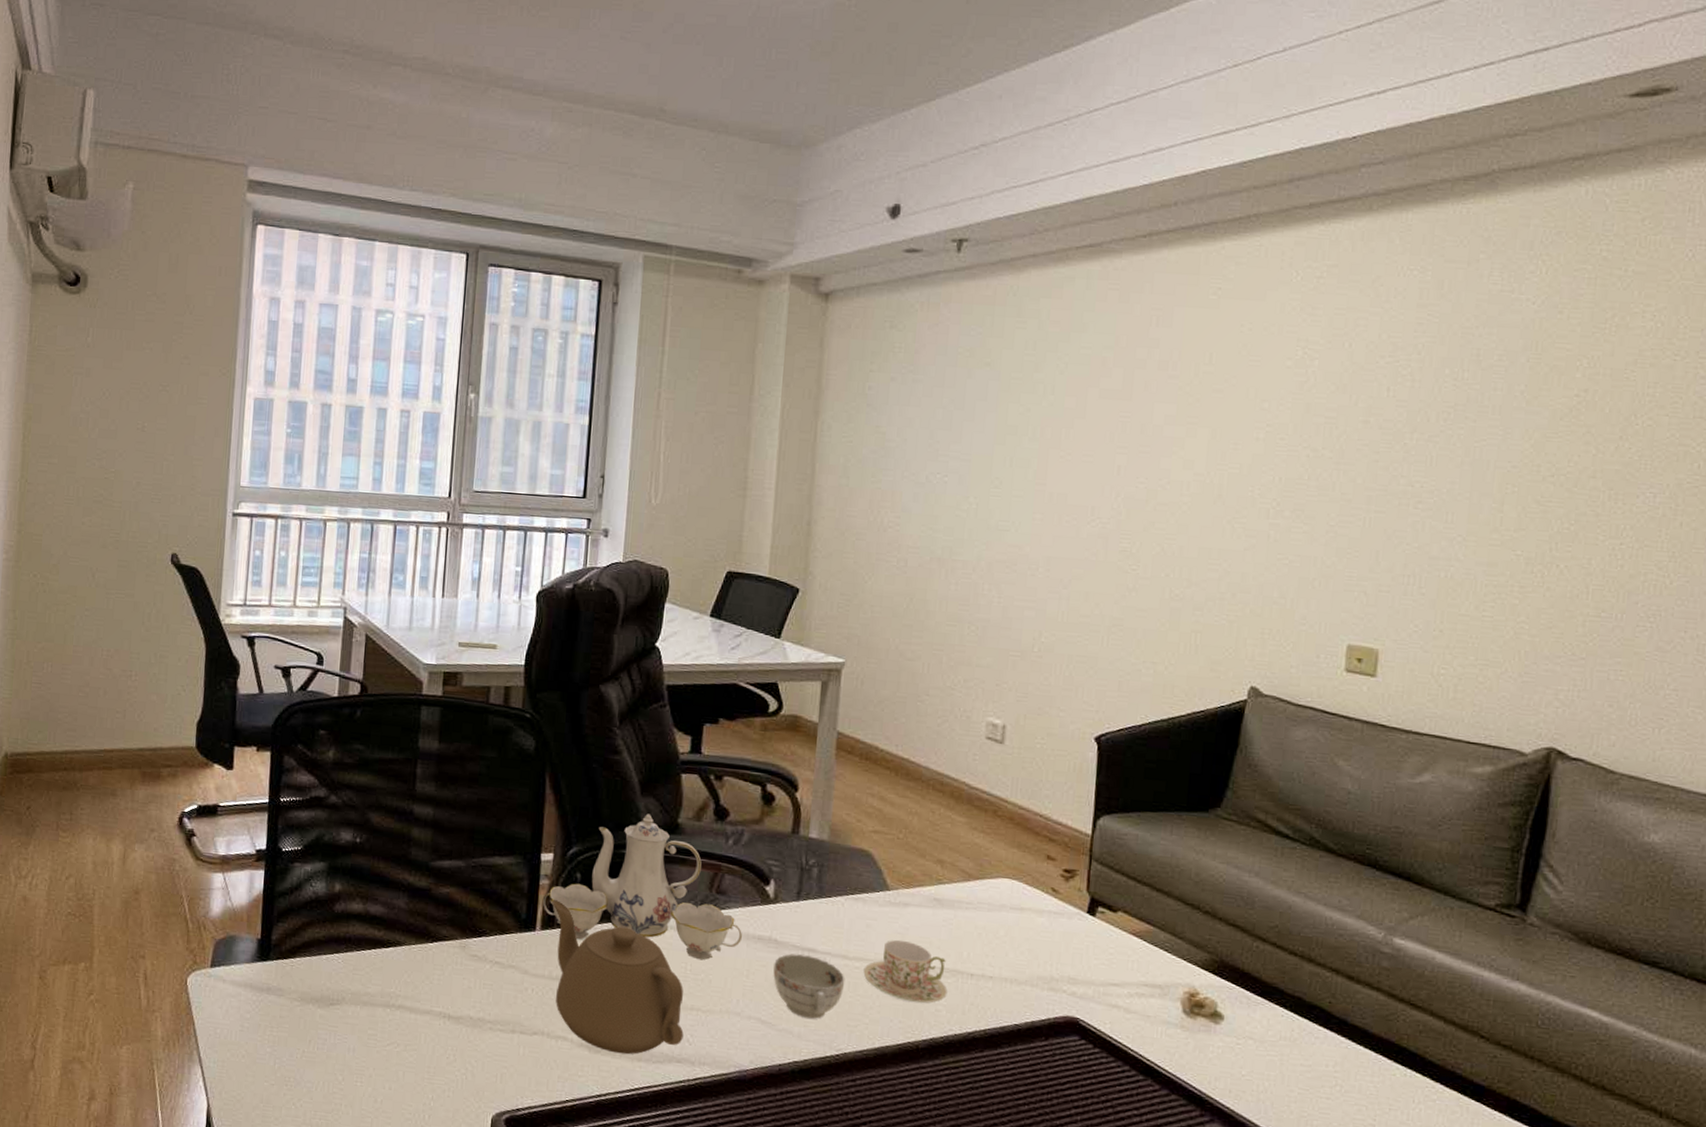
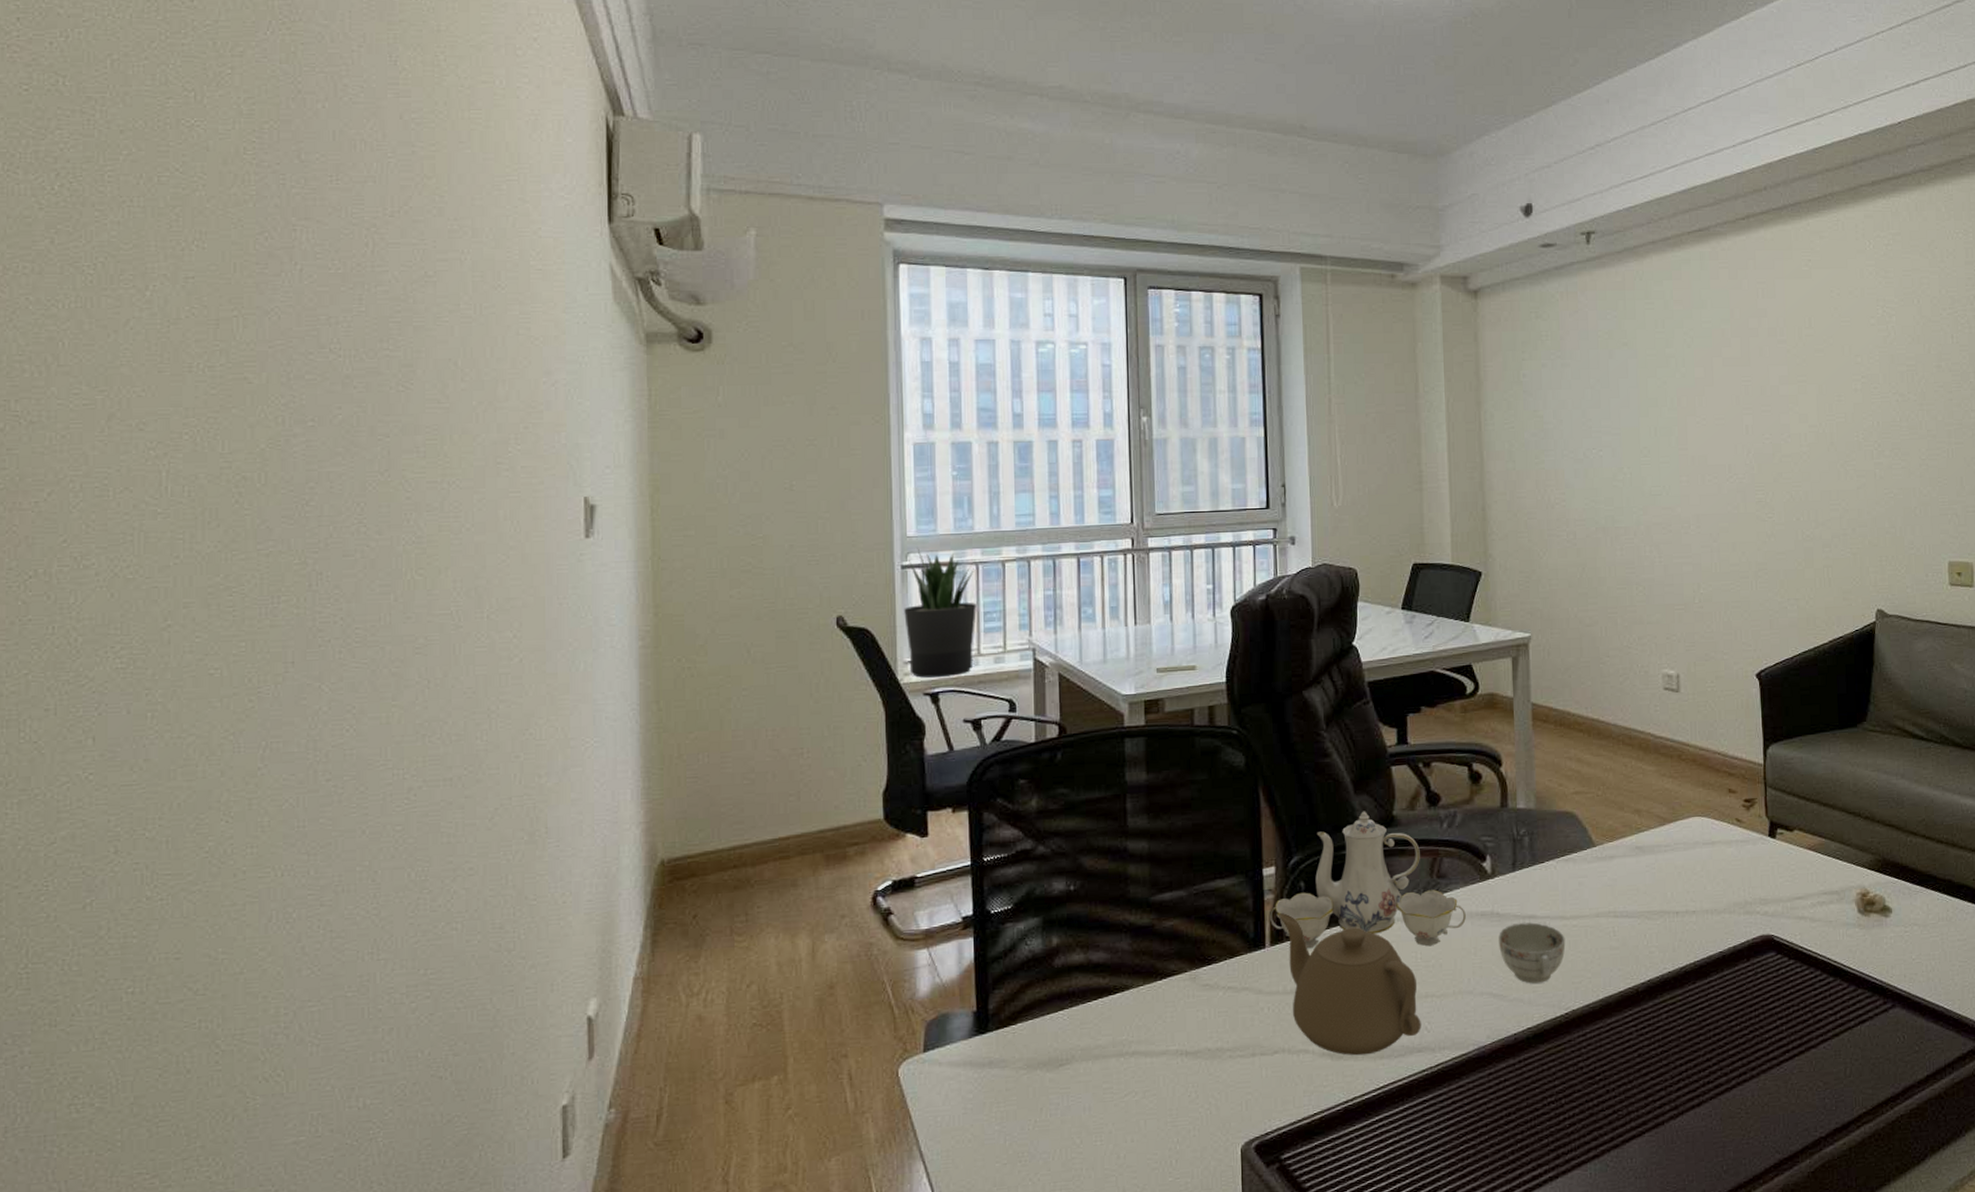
planter: none [231,498,298,623] -> present [904,548,977,678]
teacup: present [863,939,948,1004] -> none [1581,891,1658,950]

